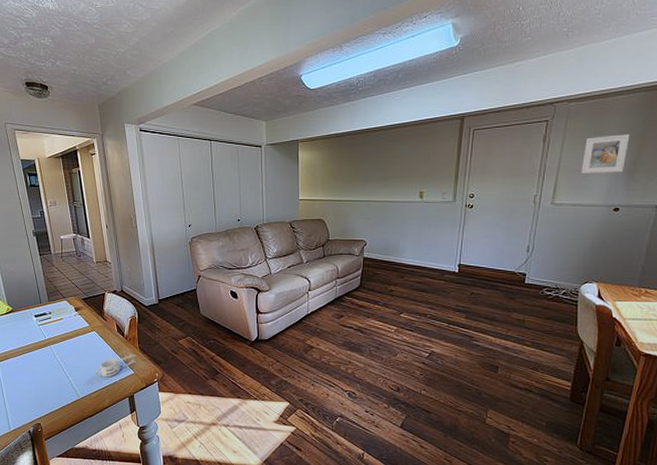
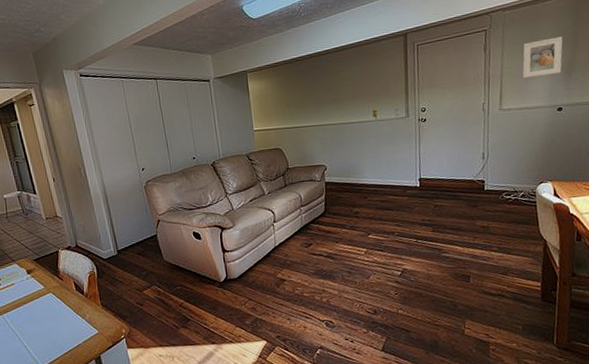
mug: present [96,353,136,378] -> none [56,311,99,342]

